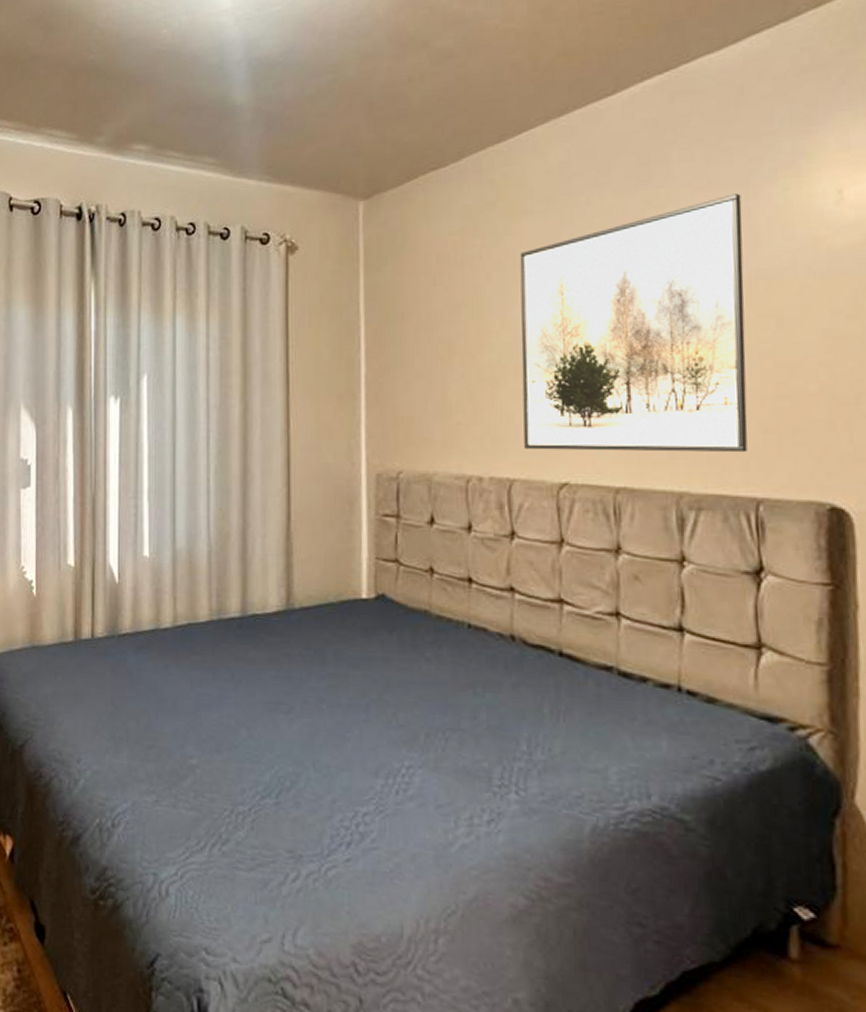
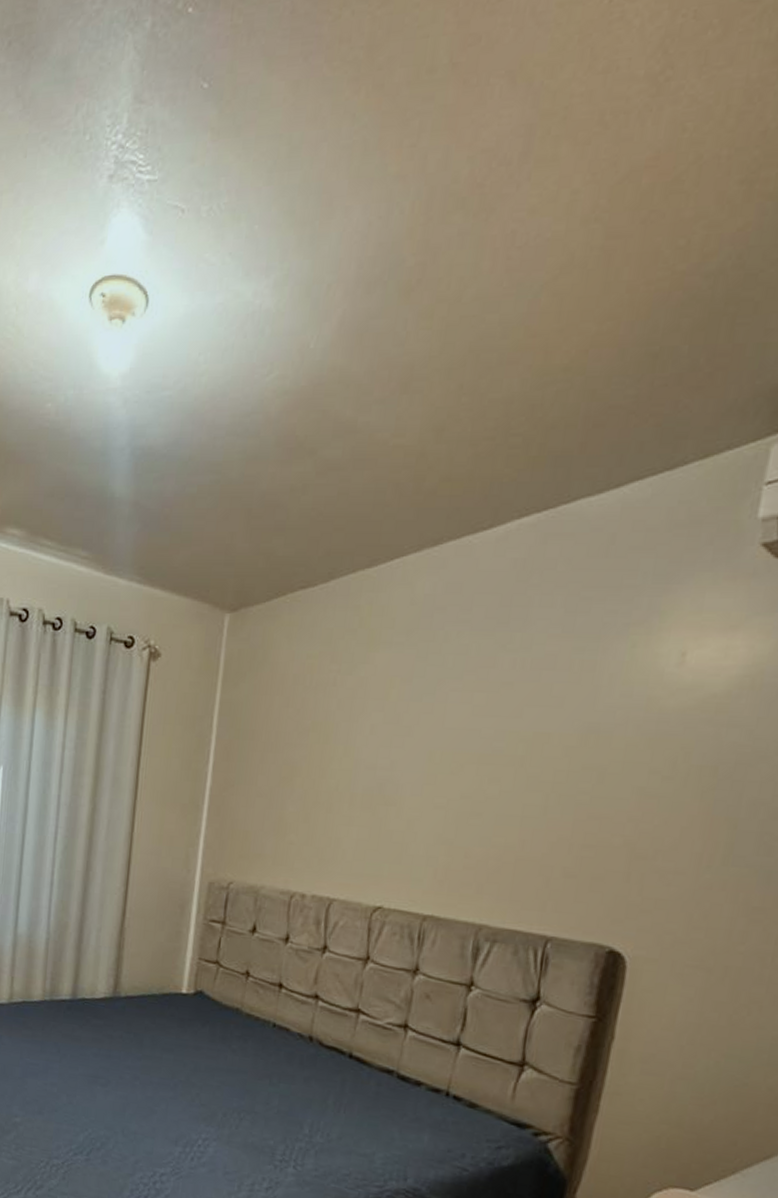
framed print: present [520,193,748,453] -> none [348,645,591,895]

